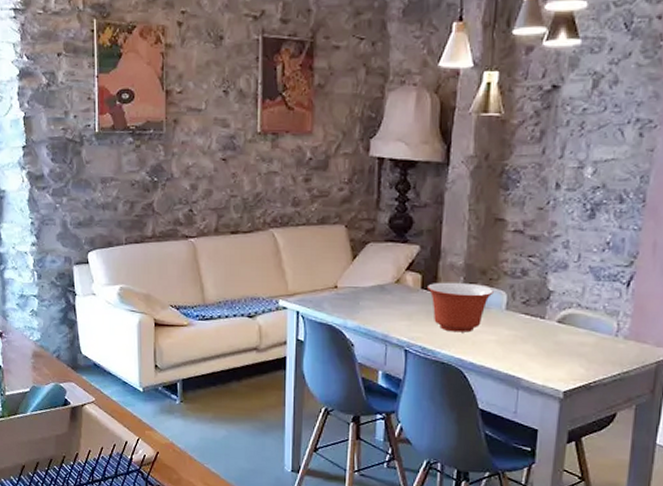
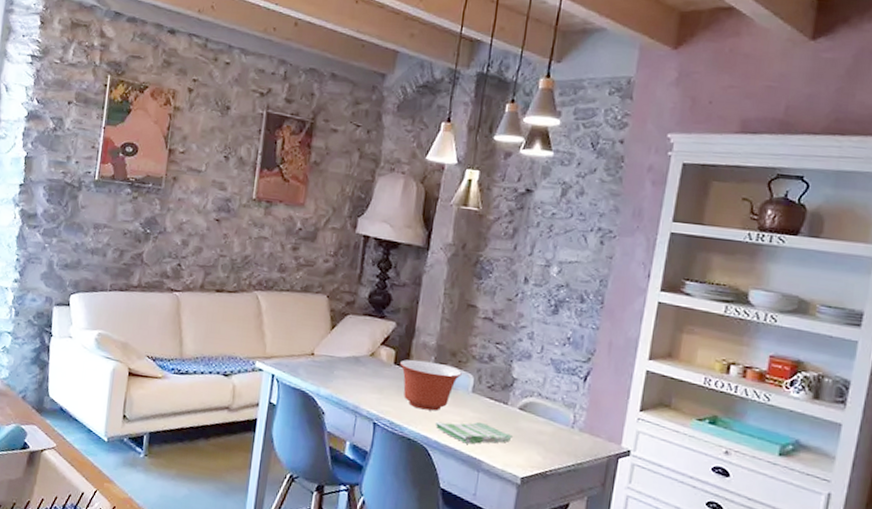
dish towel: none [468,339,552,363] -> present [435,421,513,445]

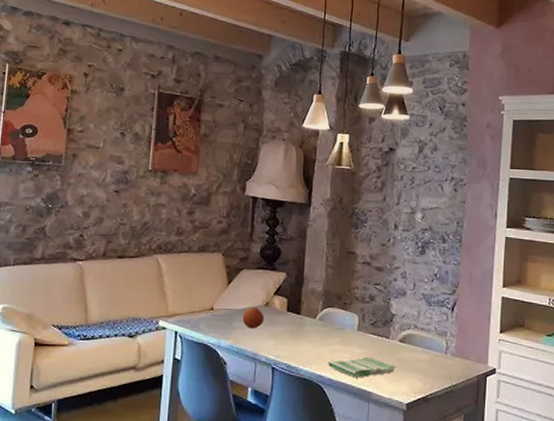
fruit: none [344,356,369,380] -> present [242,307,265,329]
mixing bowl: present [399,359,462,411] -> none [291,305,347,351]

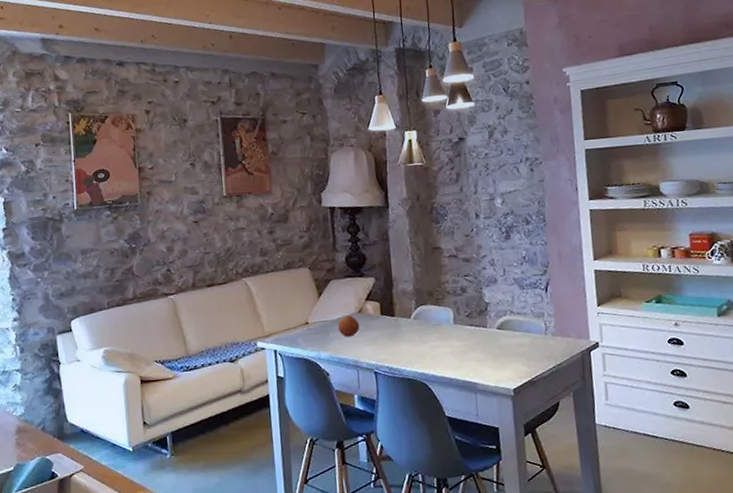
dish towel: present [327,356,396,378] -> none [428,348,498,371]

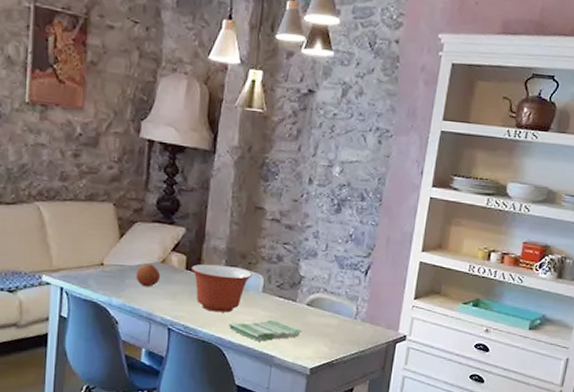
mixing bowl: none [385,305,442,350] -> present [190,264,252,313]
dish towel: none [428,348,498,371] -> present [228,319,301,342]

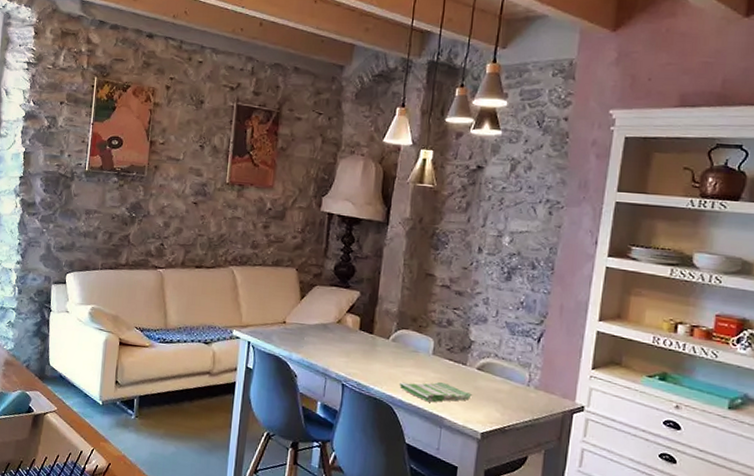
fruit: present [135,264,161,287] -> none [314,323,337,345]
mixing bowl: present [190,264,252,313] -> none [364,325,422,373]

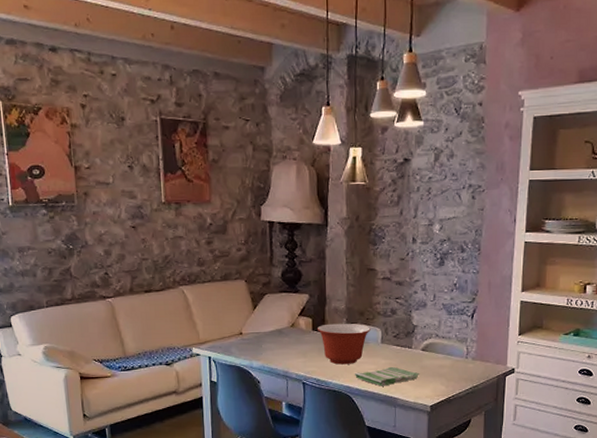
mixing bowl: none [364,325,422,373] -> present [317,323,371,365]

